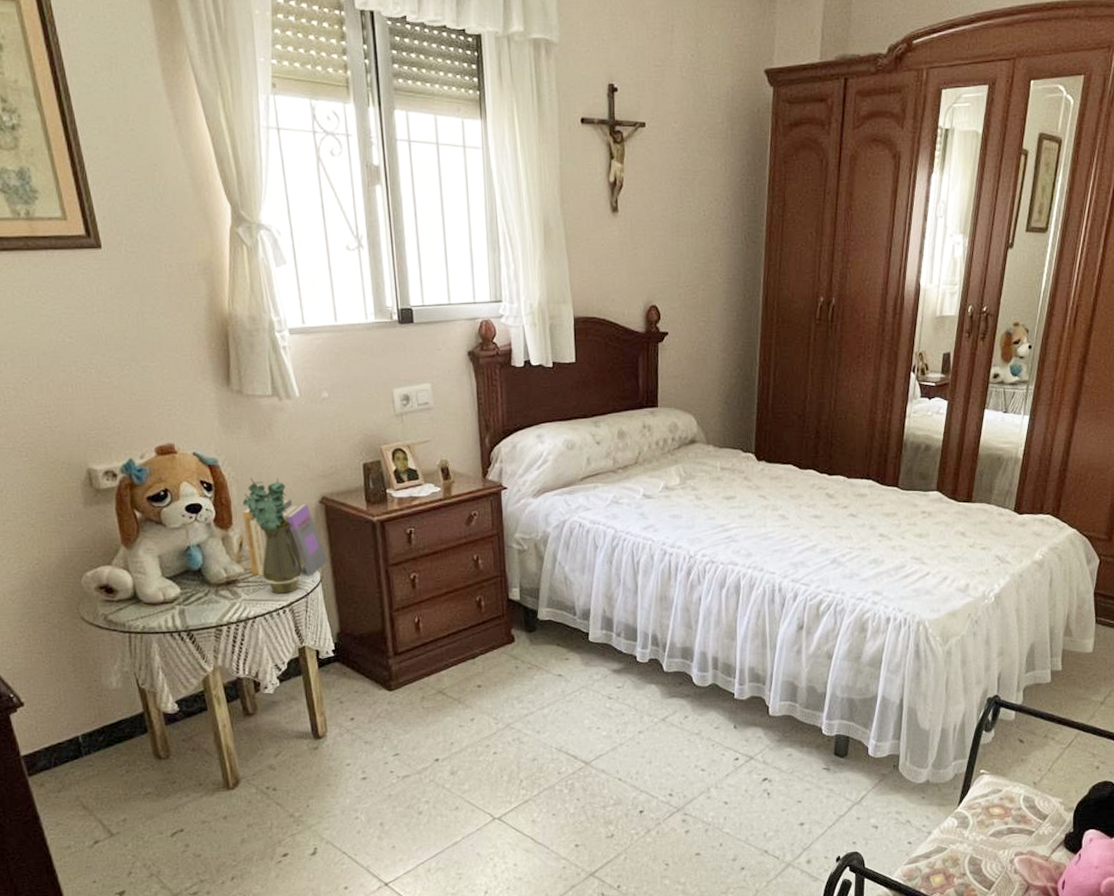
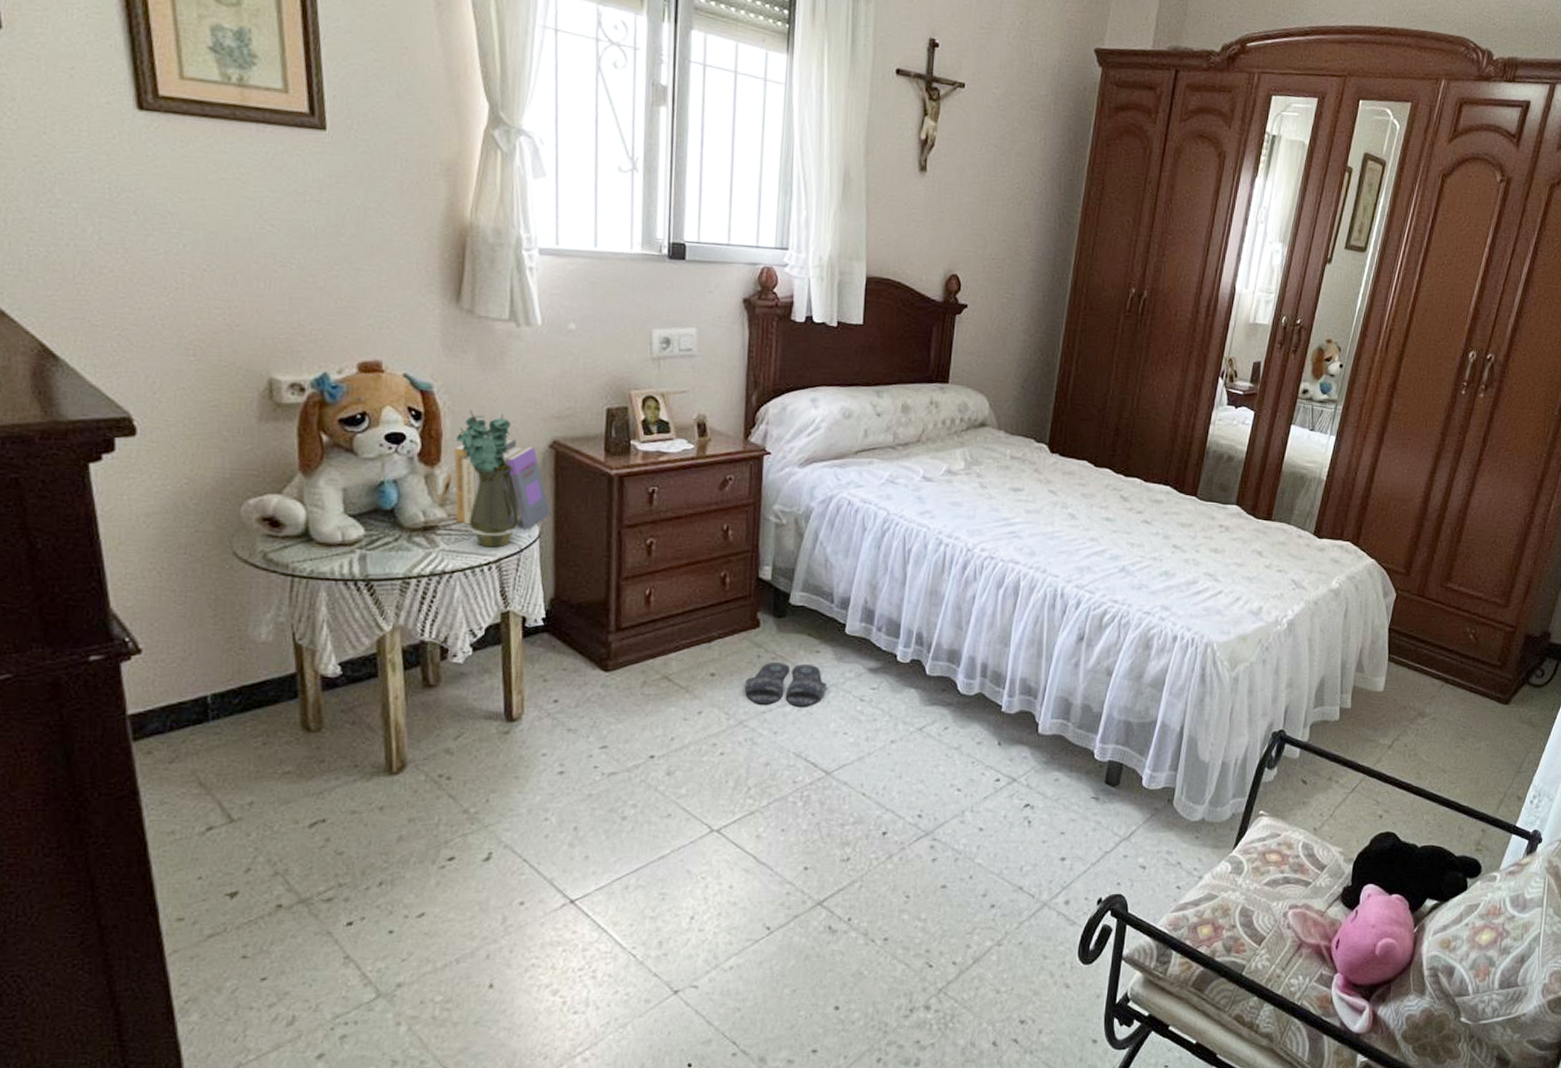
slippers: none [507,670,579,709] -> present [744,662,828,707]

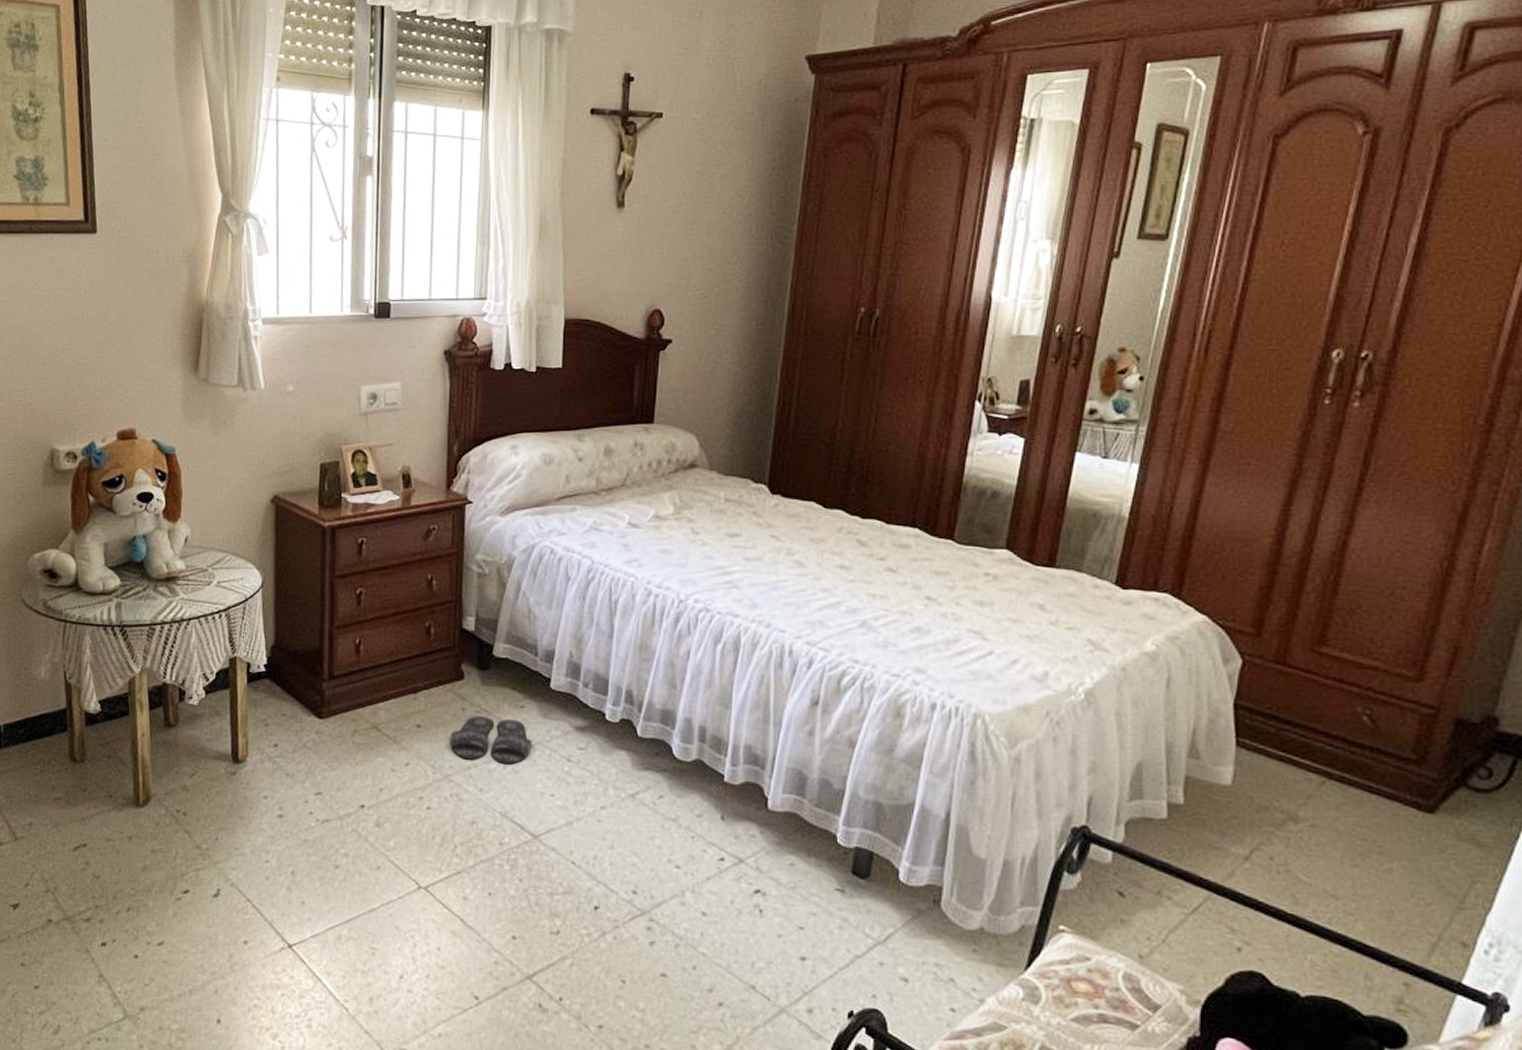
books: present [454,439,551,530] -> none [192,495,272,581]
vase: present [457,409,519,548] -> none [194,469,245,597]

